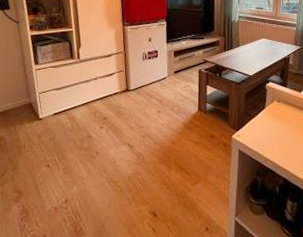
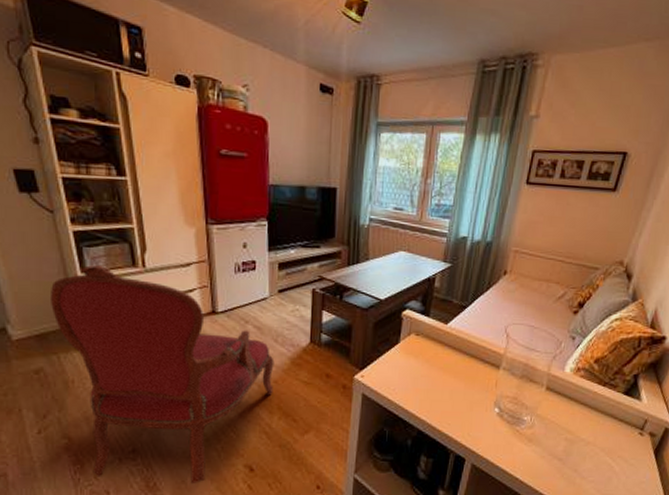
armchair: none [12,58,172,229] -> present [51,264,275,485]

